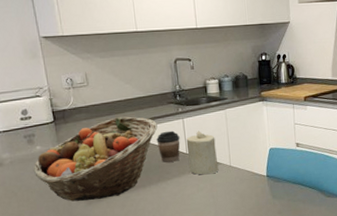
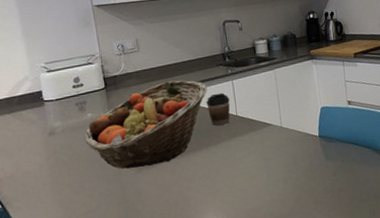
candle: present [186,131,219,175] -> none [236,92,270,138]

